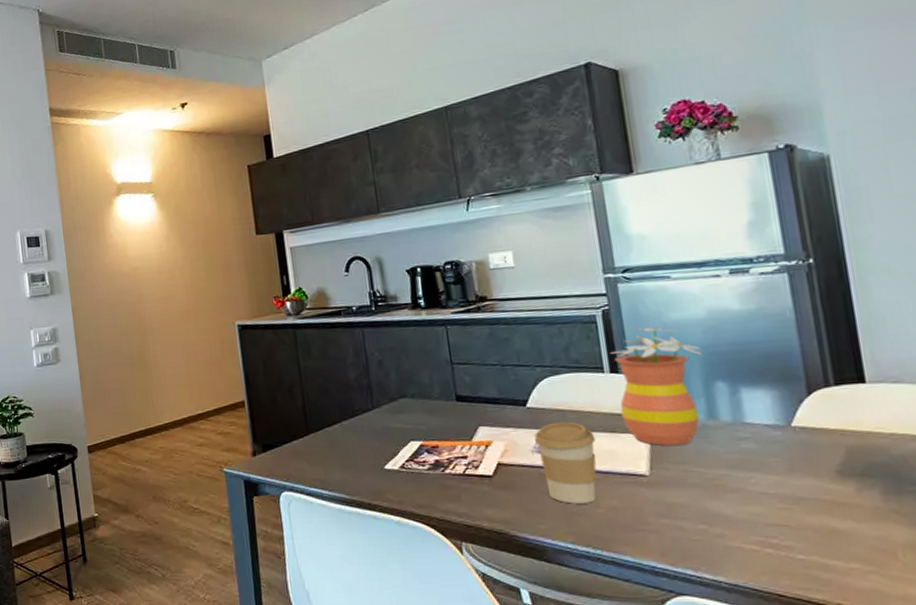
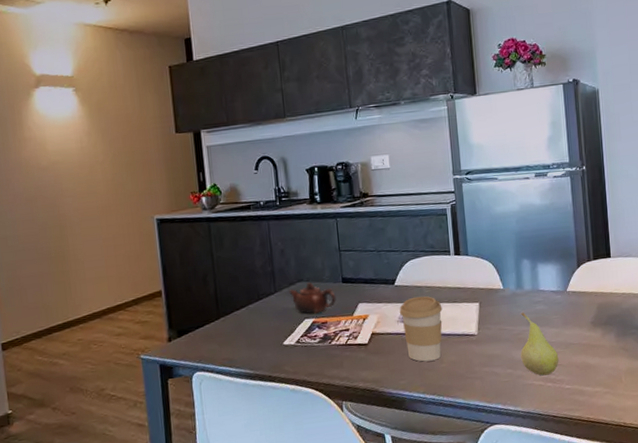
teapot: none [389,399,449,436] -> present [289,282,336,315]
flowerpot: present [610,326,703,447] -> none [455,218,516,311]
fruit: none [716,450,784,538] -> present [521,312,559,376]

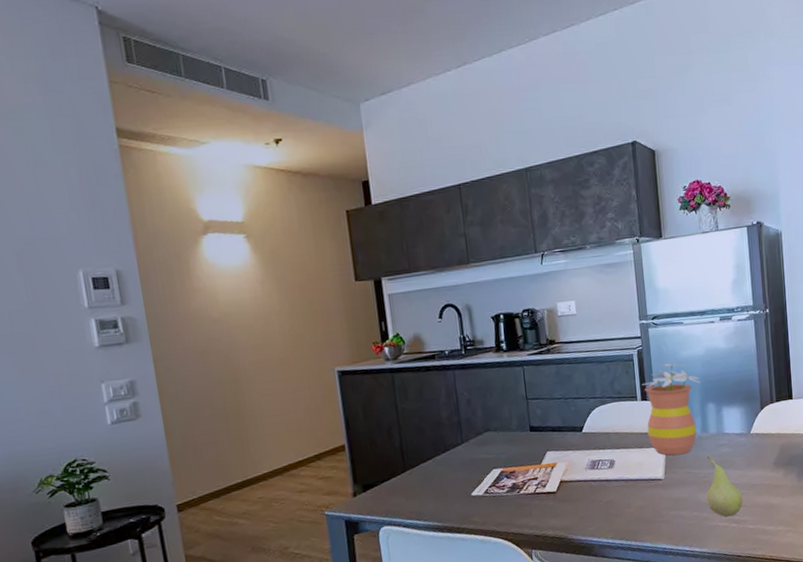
teapot: present [289,282,336,315] -> none [476,432,524,465]
coffee cup: present [399,296,442,362] -> none [587,442,630,508]
flowerpot: none [455,218,516,311] -> present [642,363,701,456]

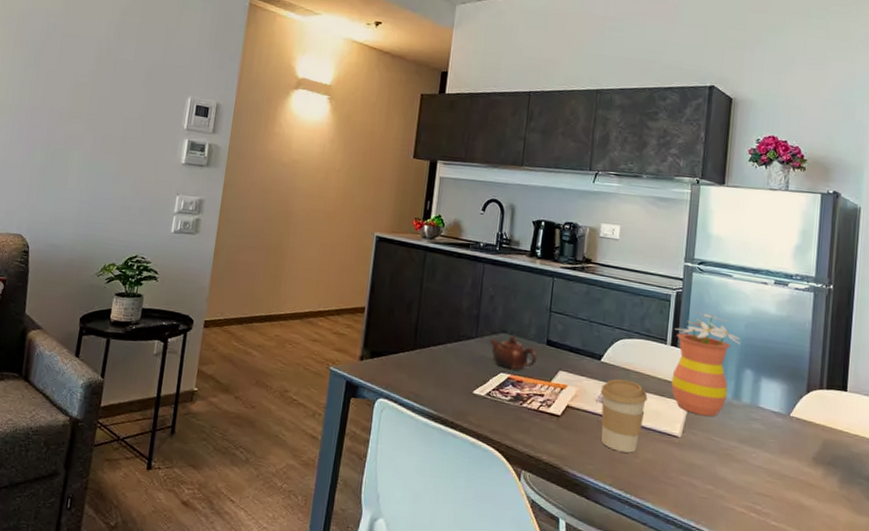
teapot: none [476,432,524,465] -> present [490,336,537,370]
coffee cup: none [587,442,630,508] -> present [601,379,648,453]
fruit: present [706,455,743,517] -> none [725,426,769,504]

